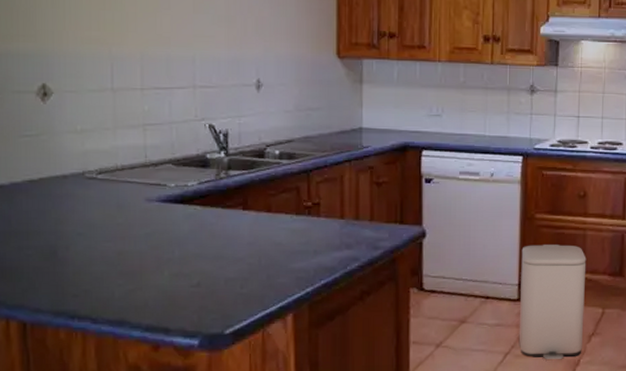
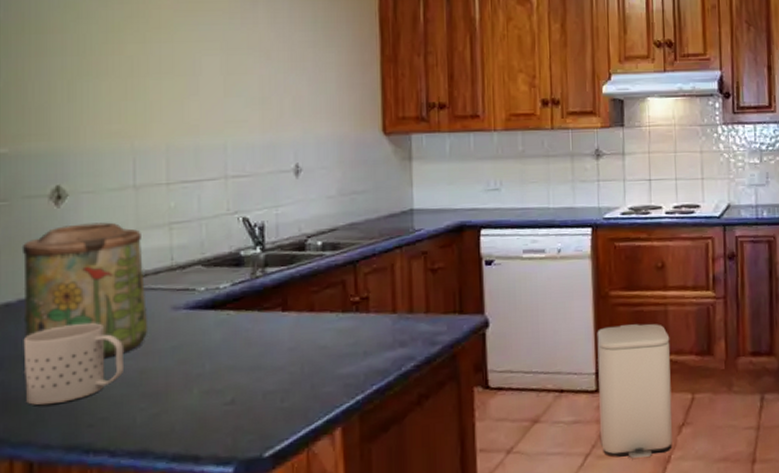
canister: none [13,119,125,239] -> present [21,222,149,358]
mug: none [16,207,105,276] -> present [23,322,125,406]

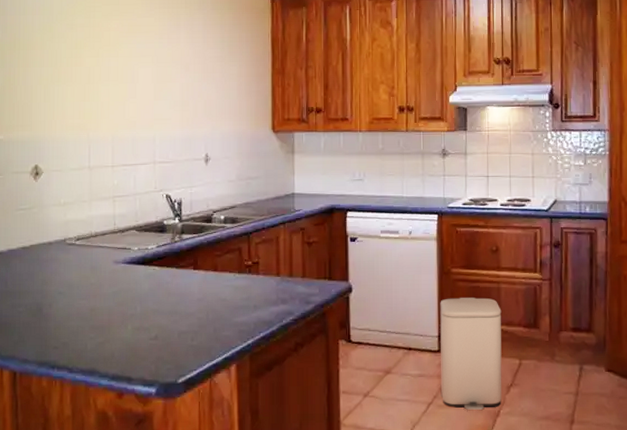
canister: present [21,222,149,358] -> none [11,194,97,297]
mug: present [23,322,125,406] -> none [11,269,80,330]

